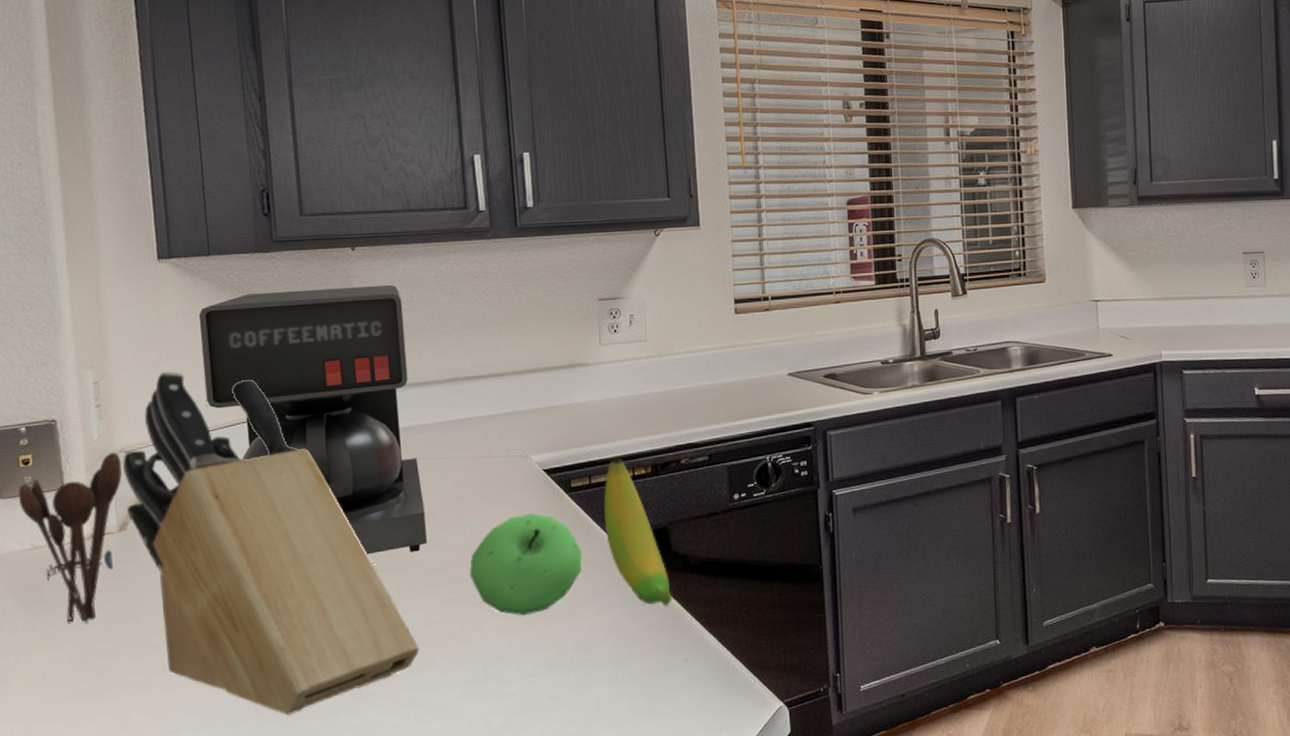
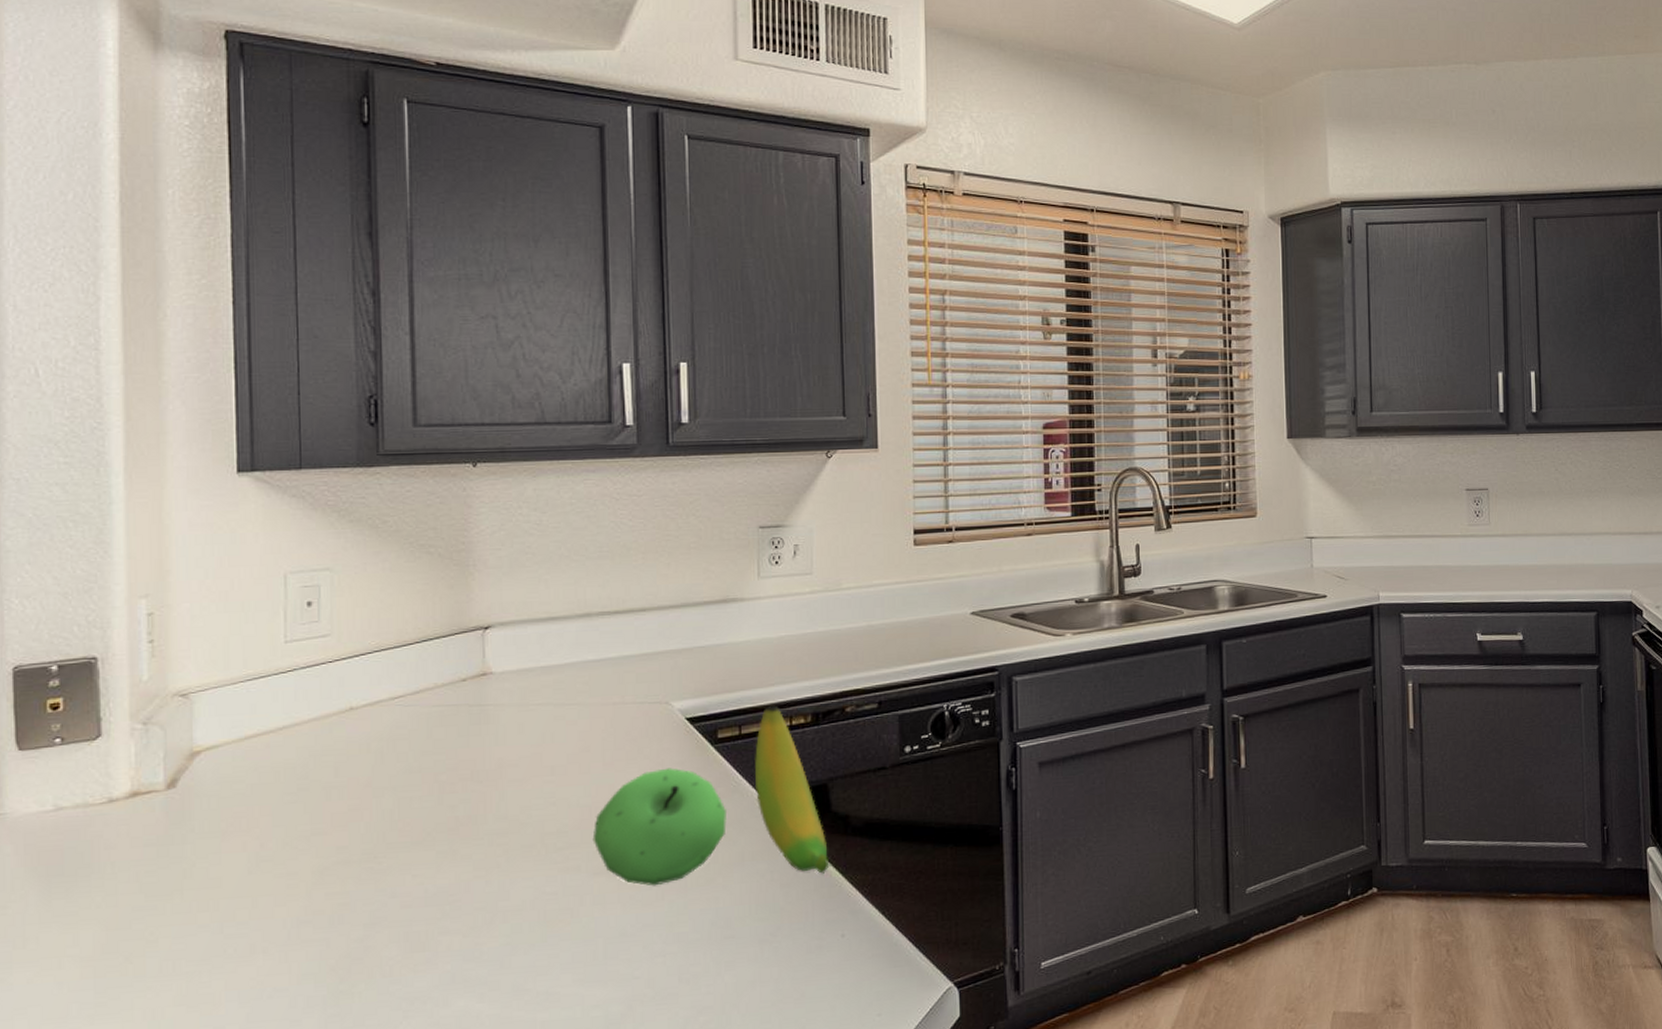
utensil holder: present [18,453,122,624] -> none [41,696,176,900]
knife block: present [122,371,420,715] -> none [176,601,529,1006]
coffee maker: present [198,284,427,555] -> none [283,506,544,816]

